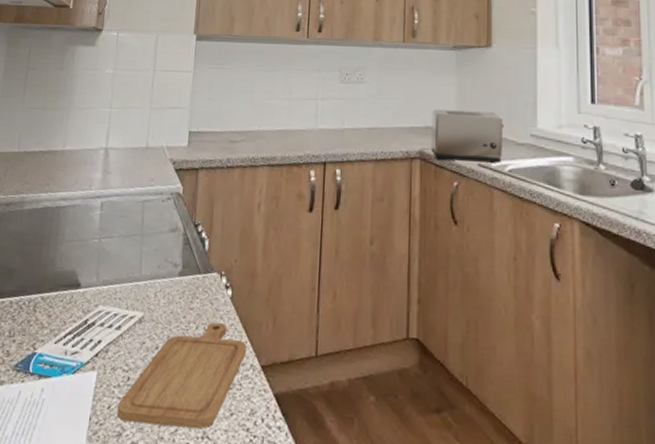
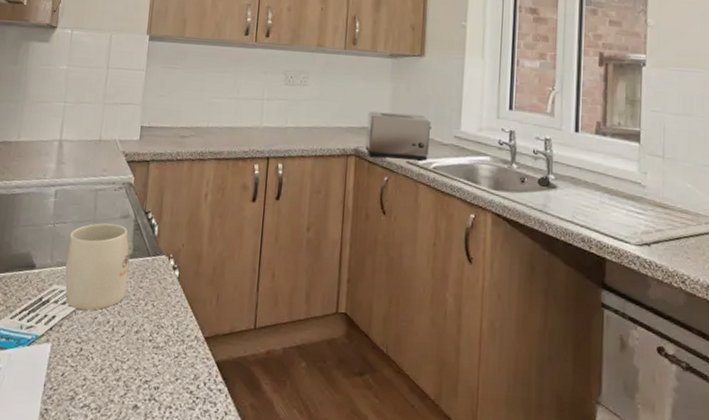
mug: none [111,237,180,334] -> present [65,223,130,310]
chopping board: present [116,322,247,429] -> none [70,300,192,393]

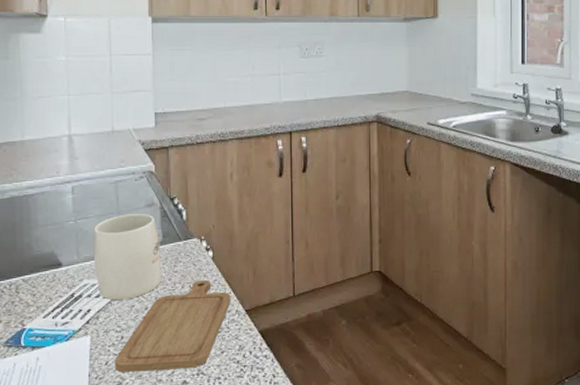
chopping board: none [70,300,192,393] -> present [114,280,231,372]
toaster: present [365,111,432,161] -> none [386,77,449,121]

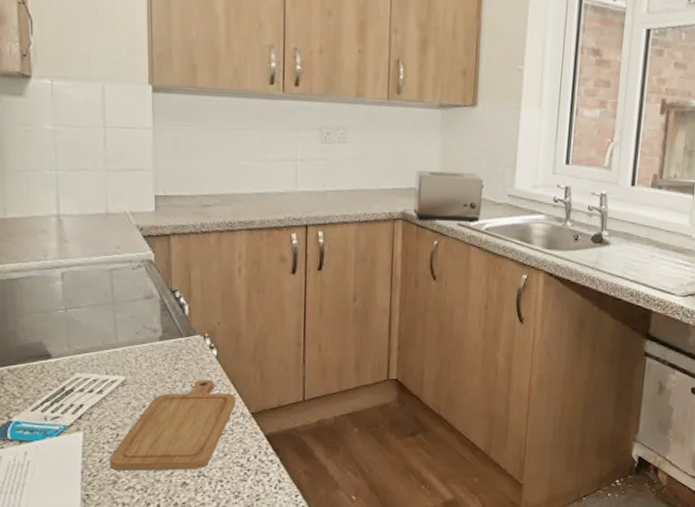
mug: present [93,214,161,300] -> none [85,305,160,396]
toaster: none [386,77,449,121] -> present [413,170,484,222]

